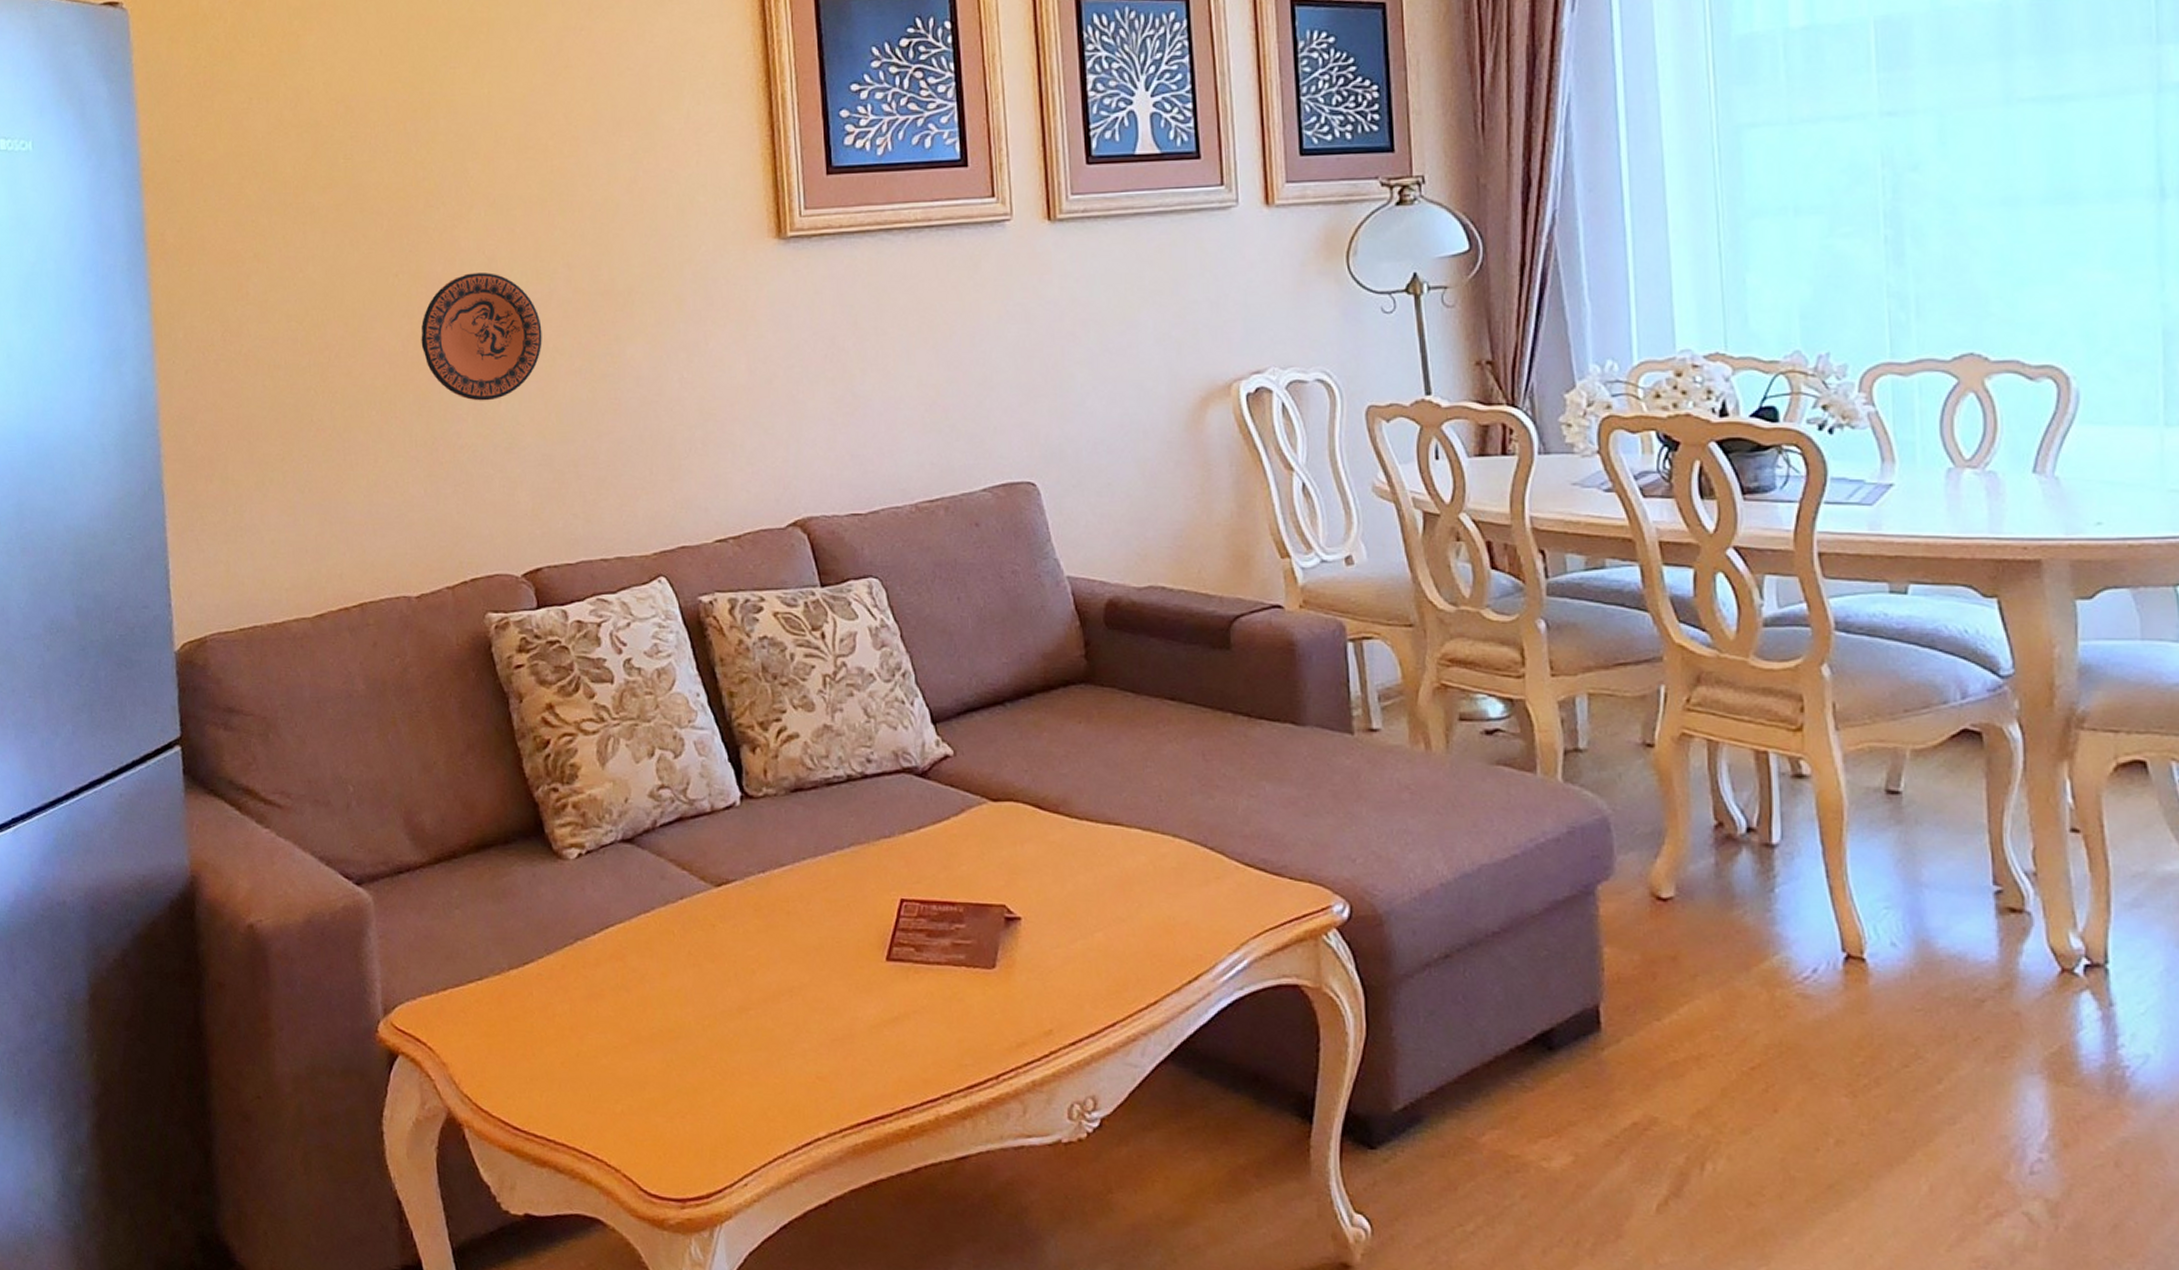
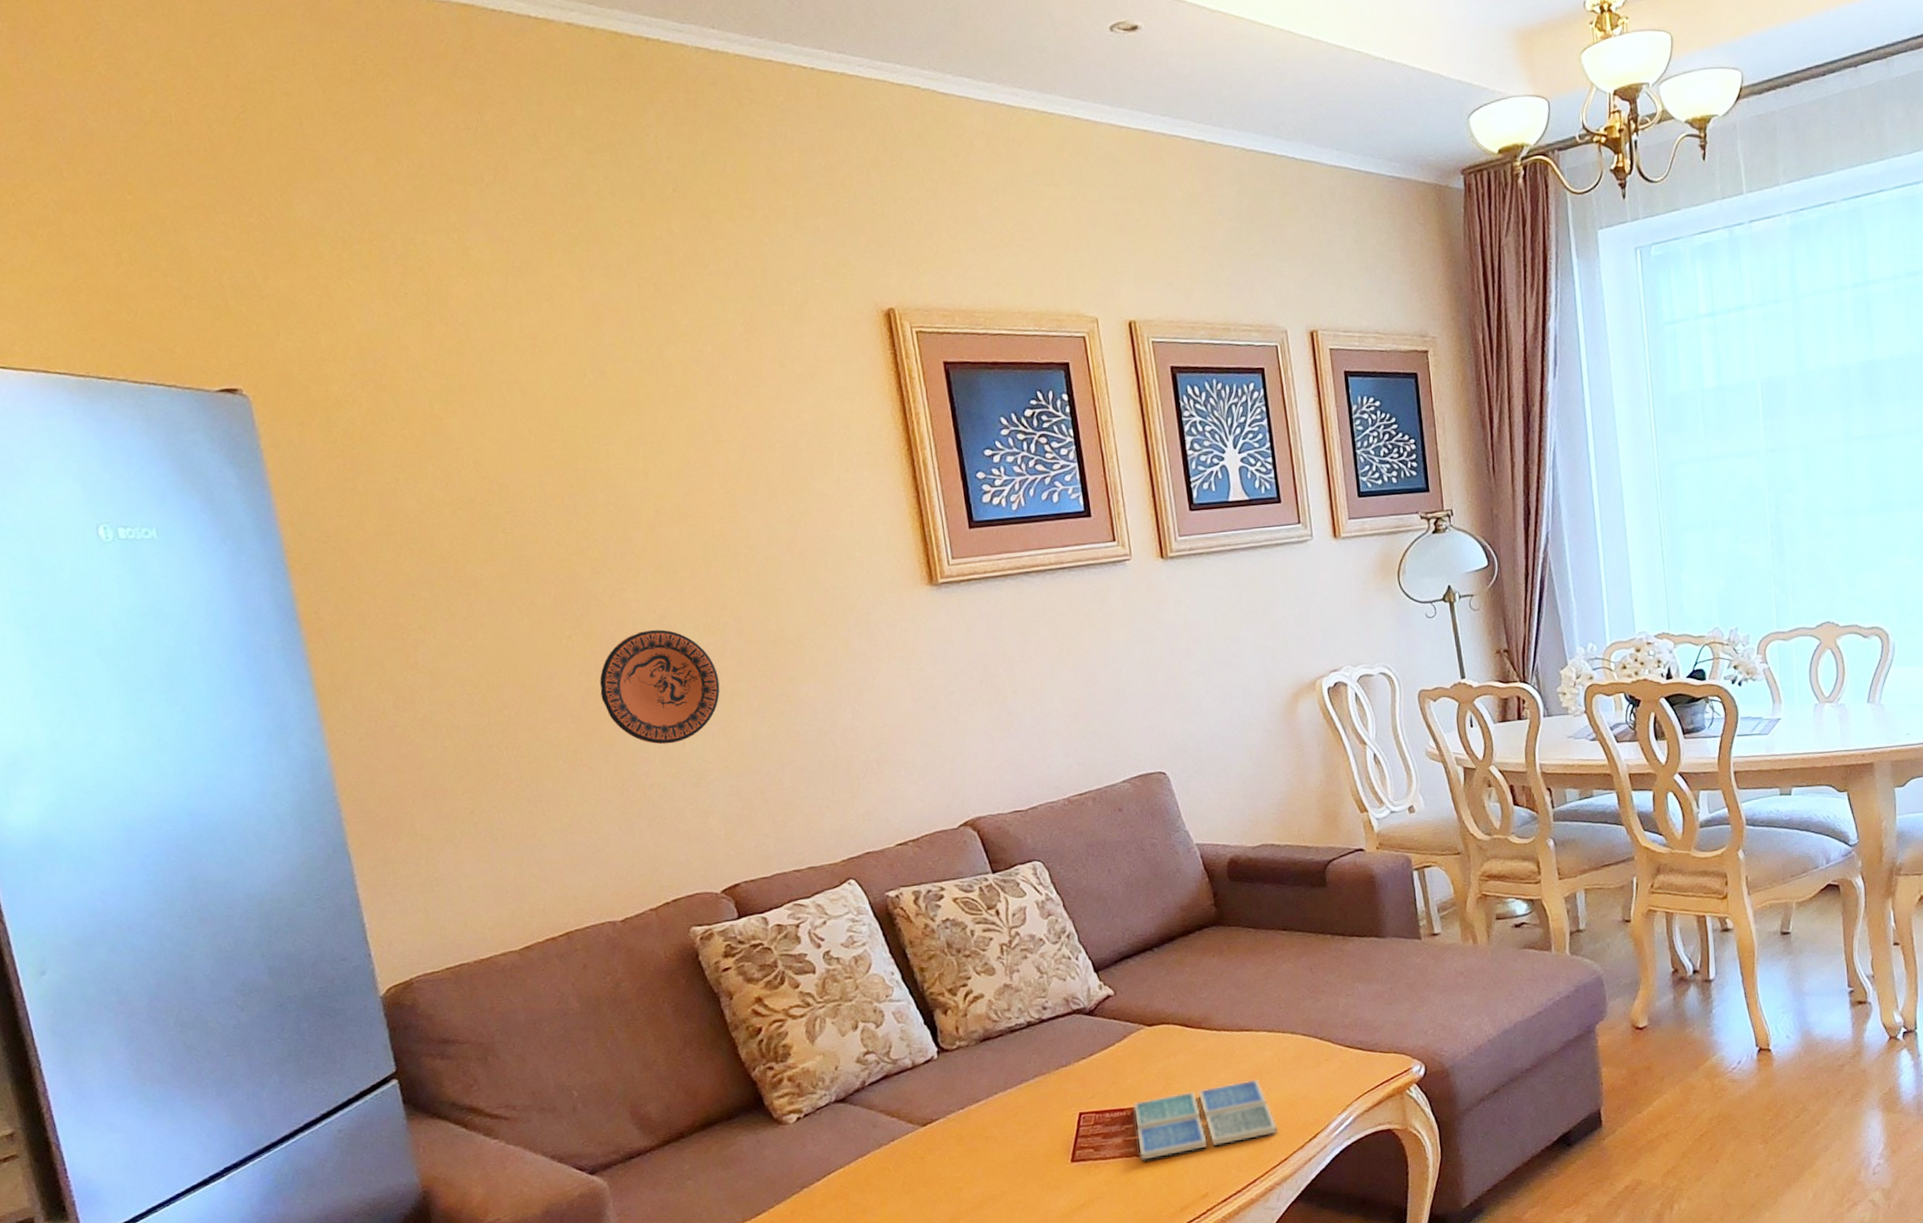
drink coaster: none [968,889,1147,974] -> present [1134,1079,1278,1160]

